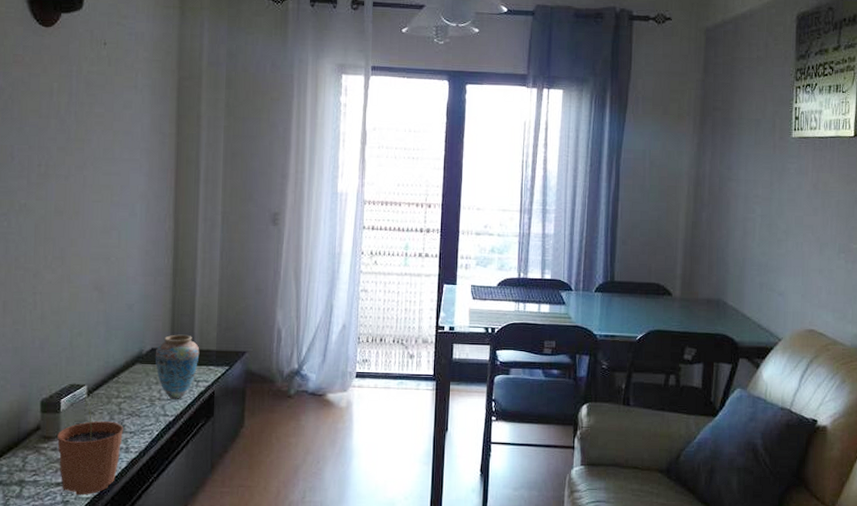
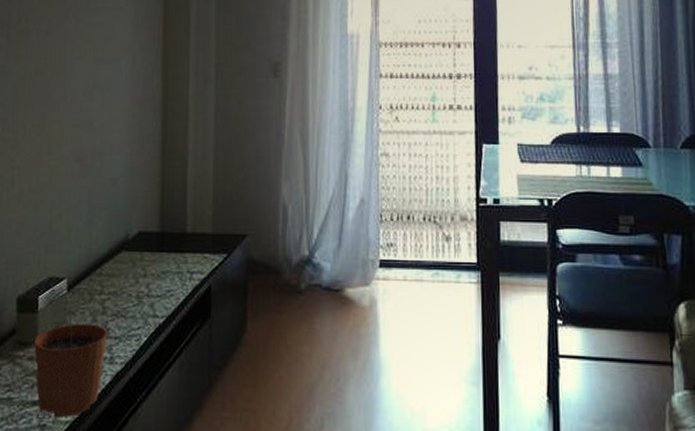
vase: present [155,334,200,399] -> none [142,214,193,295]

